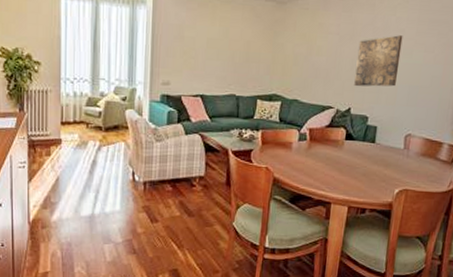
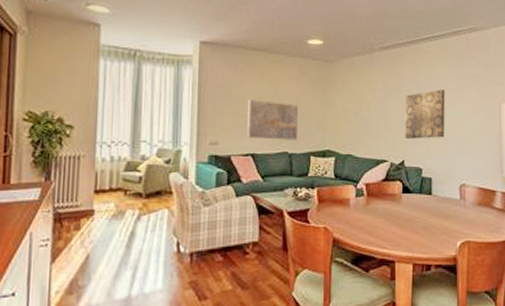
wall art: none [197,41,248,84] -> present [247,100,298,141]

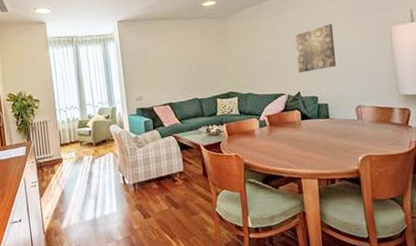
wall art: present [247,100,298,141] -> none [161,58,204,91]

